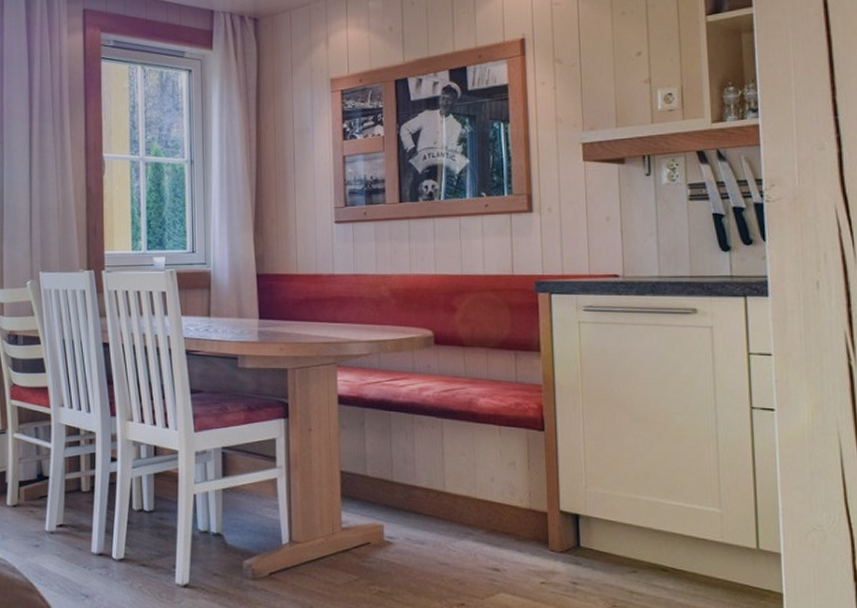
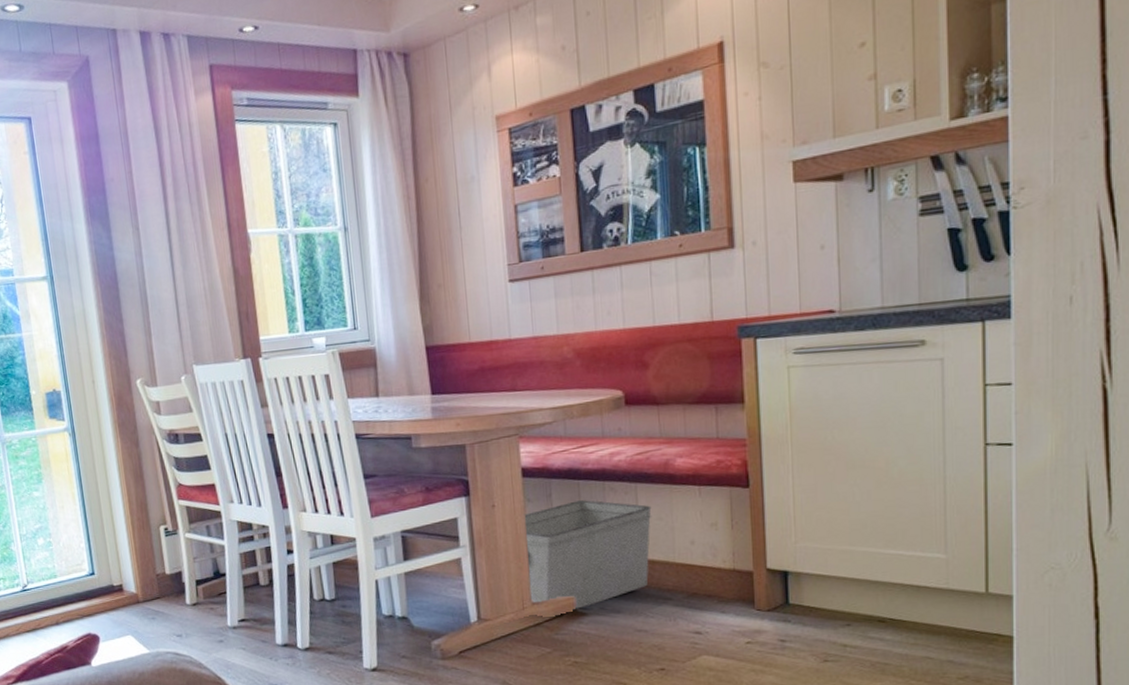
storage bin: none [338,431,456,539] -> present [524,500,652,610]

